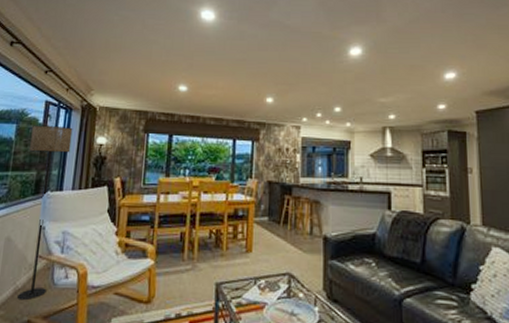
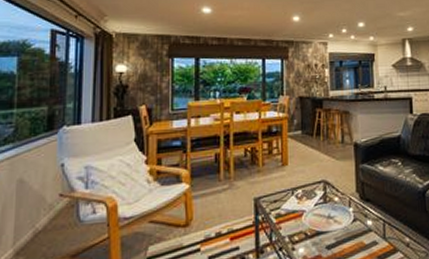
floor lamp: present [16,125,73,301] -> none [37,55,87,243]

